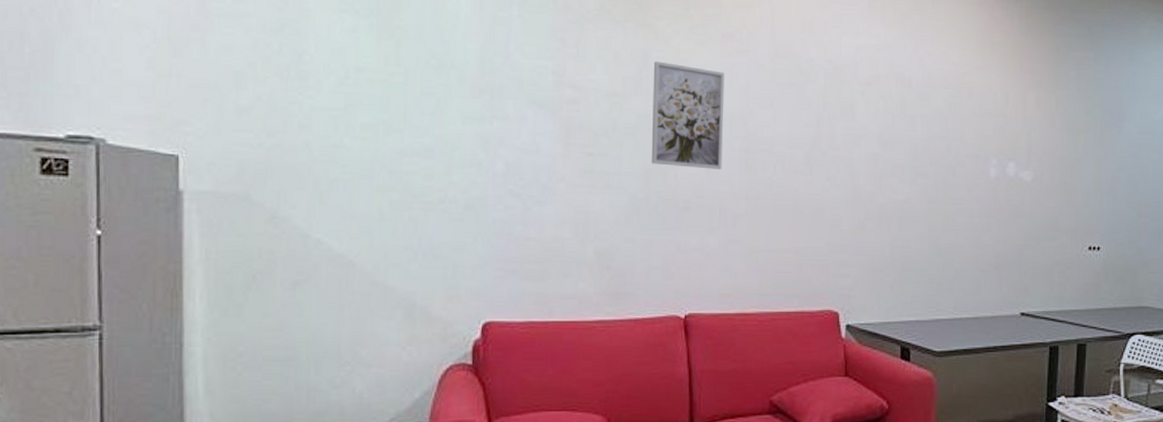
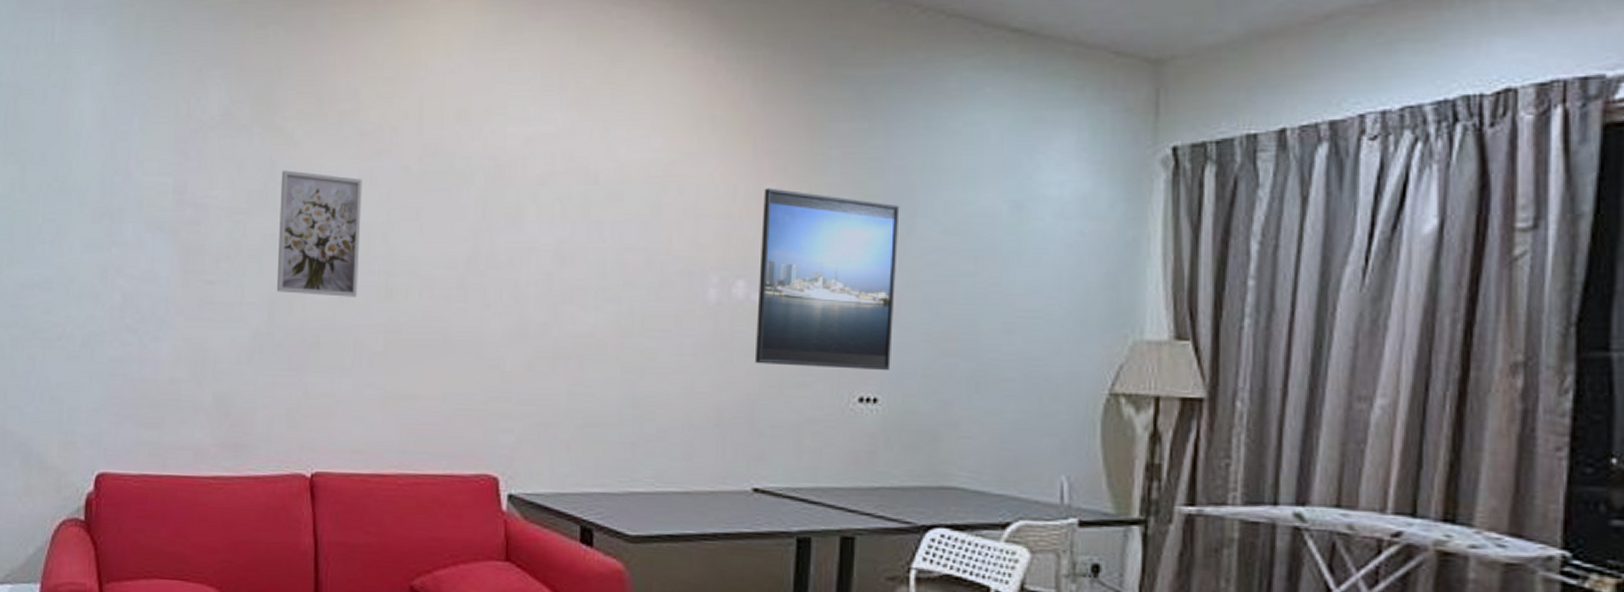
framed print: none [1021,96,1114,227] -> present [754,188,900,370]

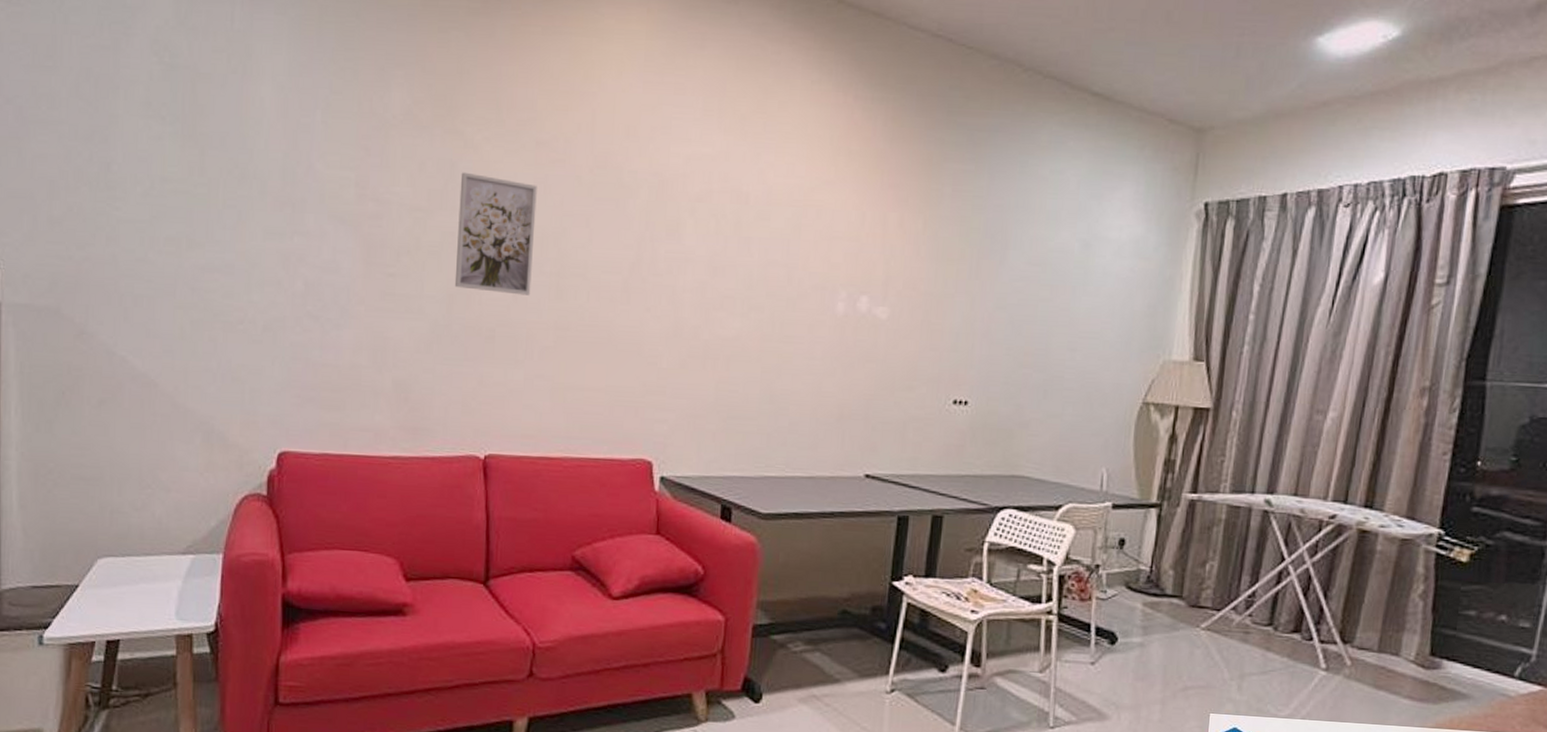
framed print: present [754,188,900,370] -> none [872,216,996,378]

